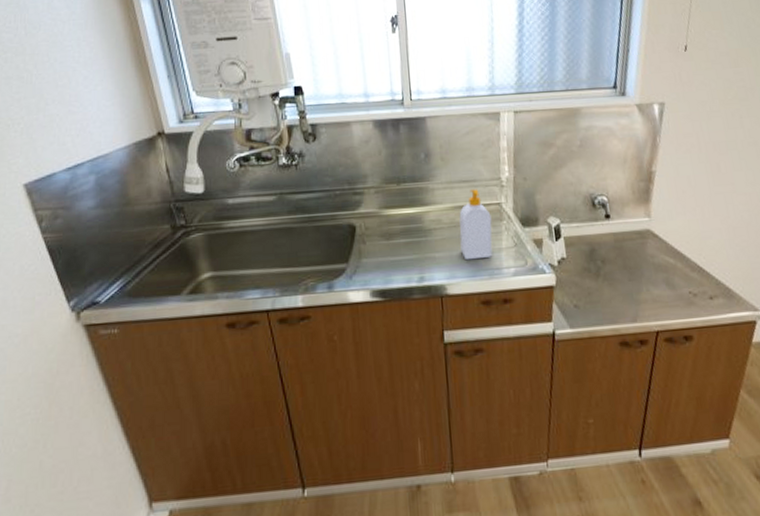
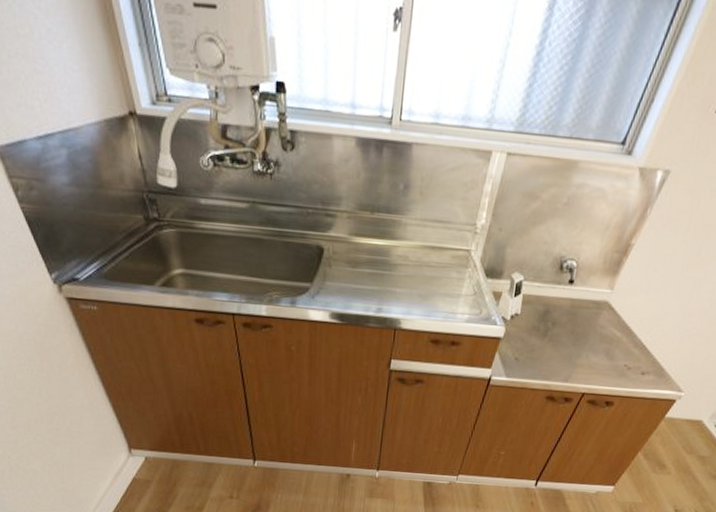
soap bottle: present [459,189,493,261] -> none [421,231,458,301]

